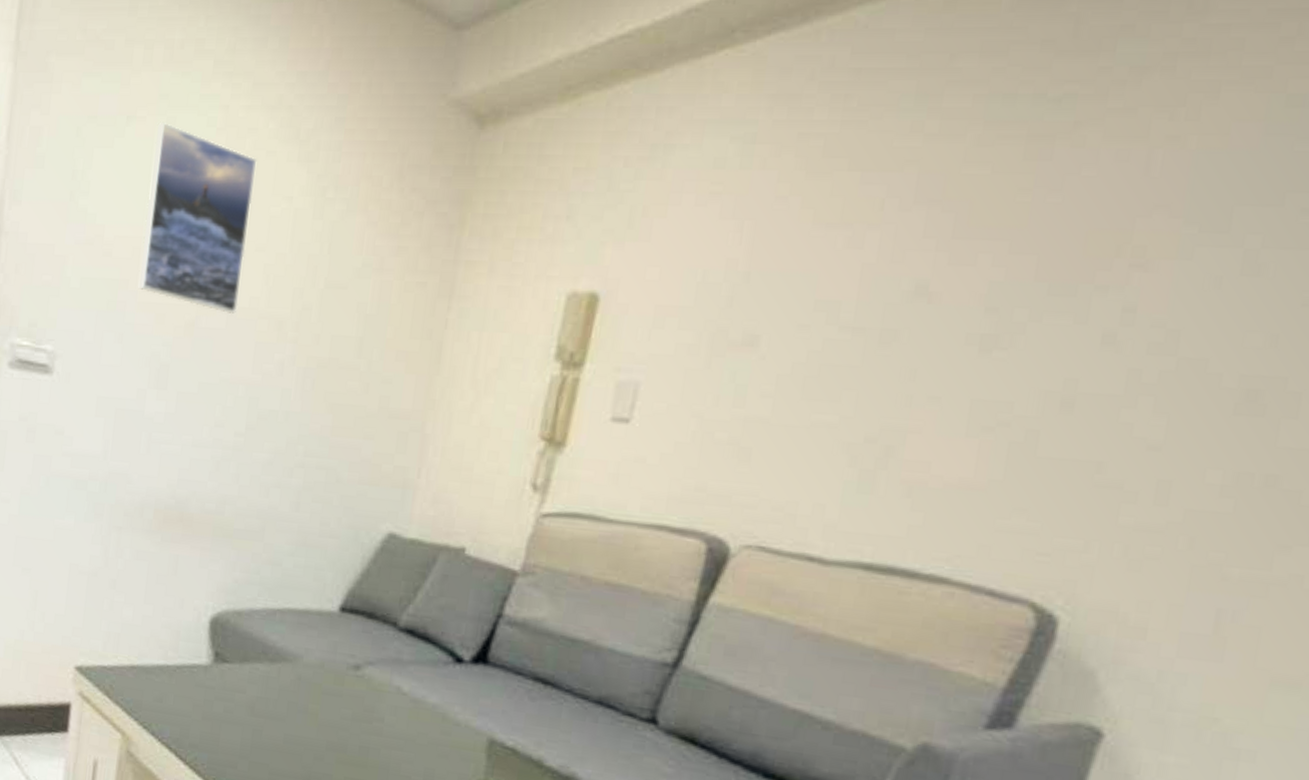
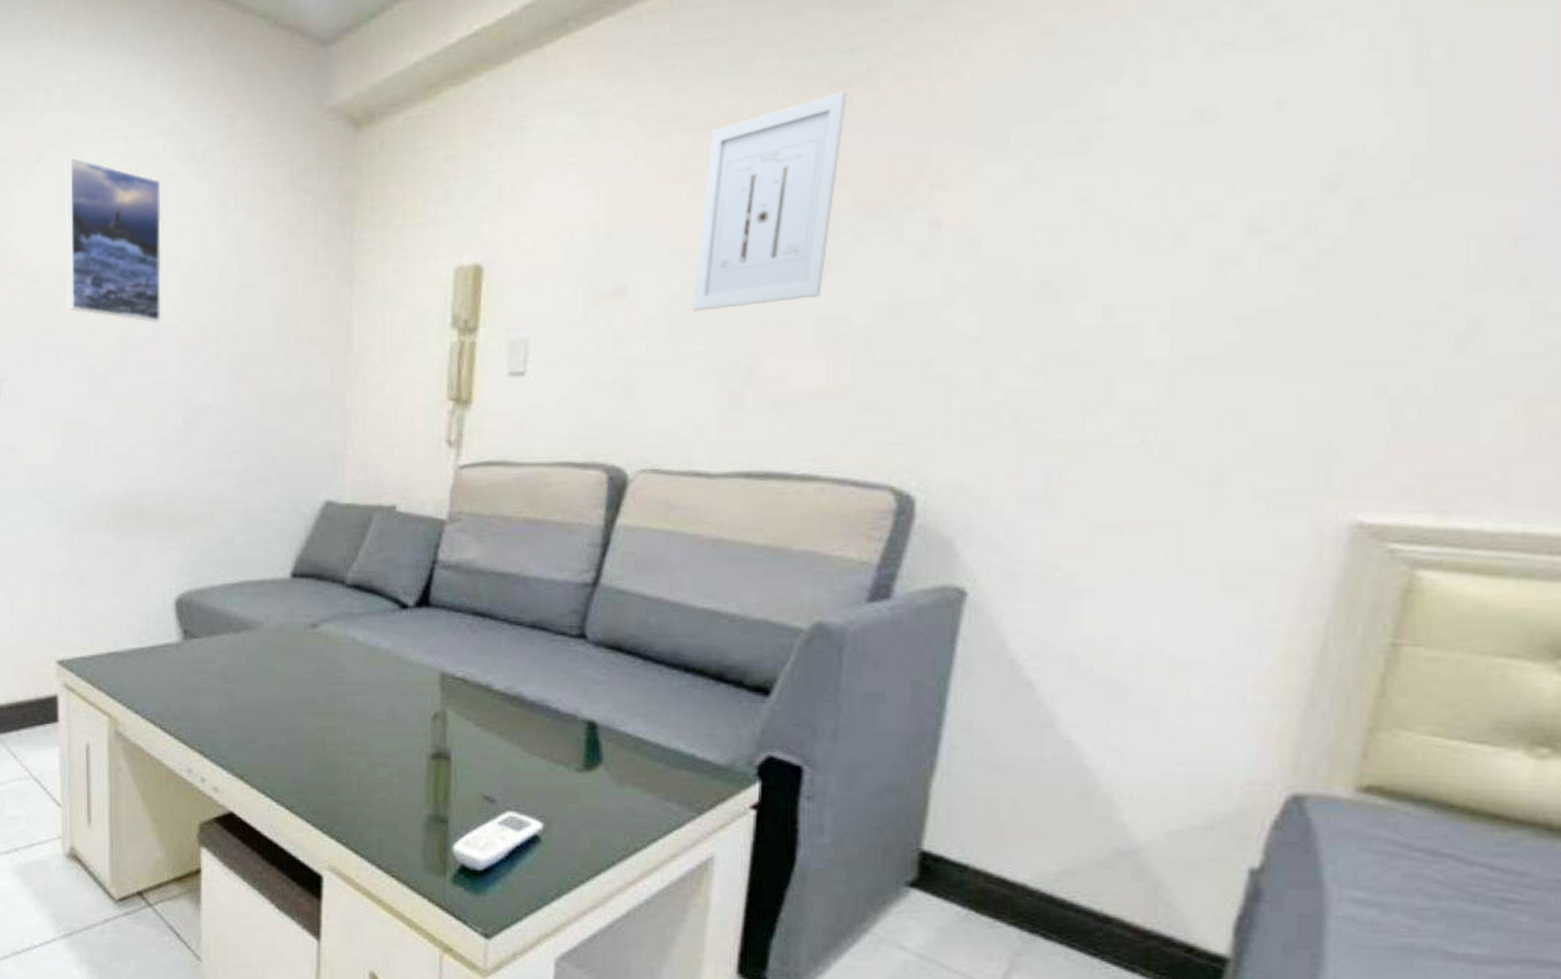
wall art: none [831,146,1047,376] -> present [693,92,847,312]

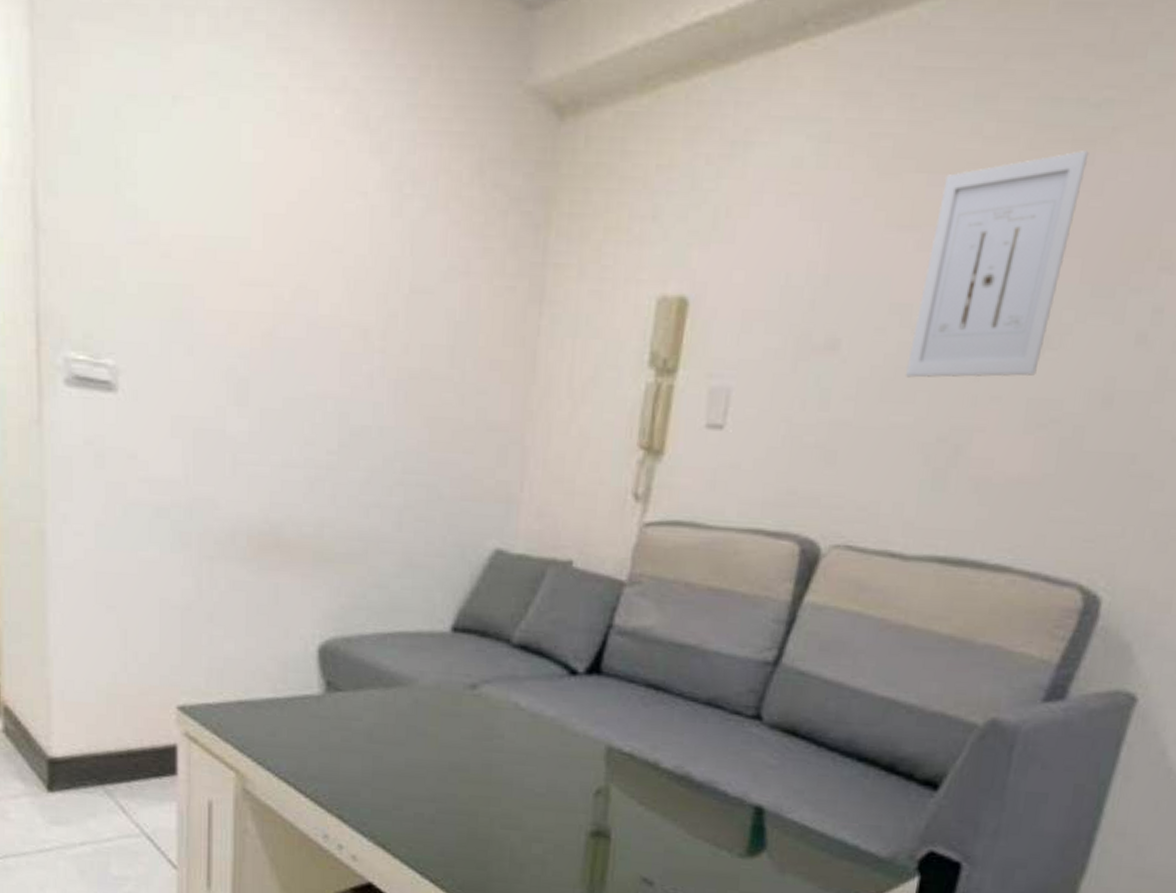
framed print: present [65,156,162,323] -> none [205,103,325,323]

